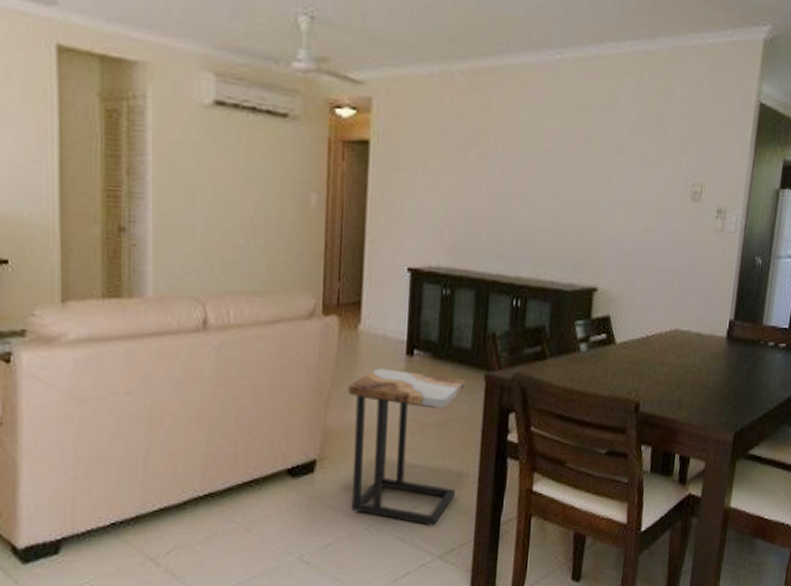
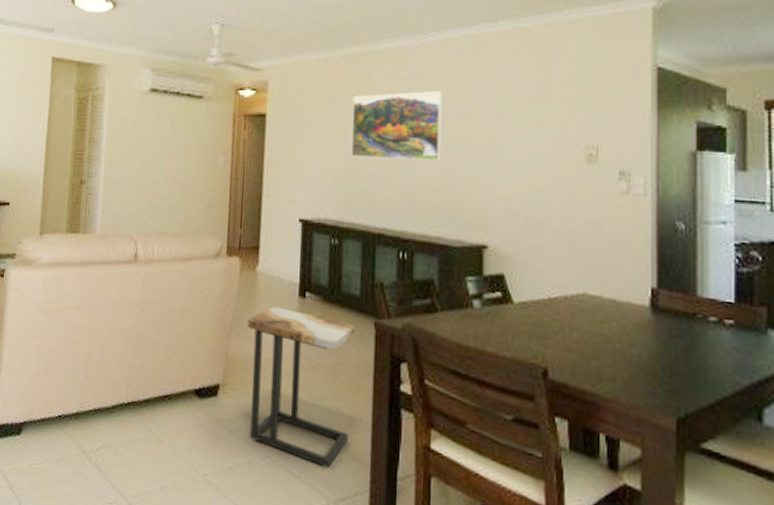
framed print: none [466,118,566,199] -> present [351,90,443,161]

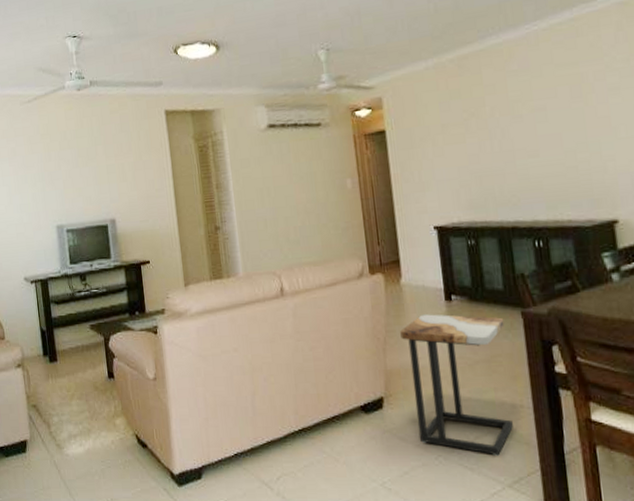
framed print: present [351,90,443,161] -> none [467,77,562,158]

